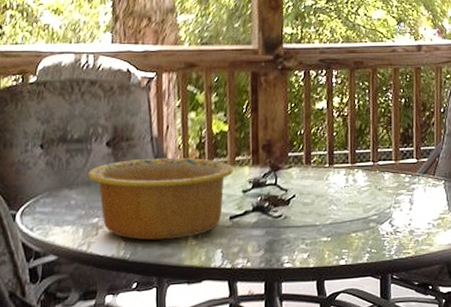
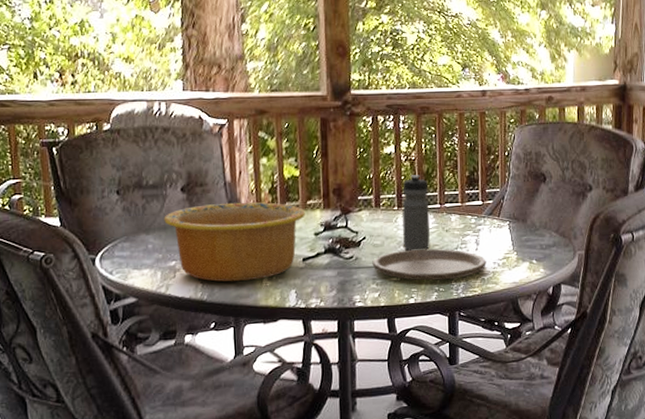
plate: none [302,207,421,242] -> present [372,248,487,281]
water bottle: none [333,131,363,210] -> present [401,175,430,251]

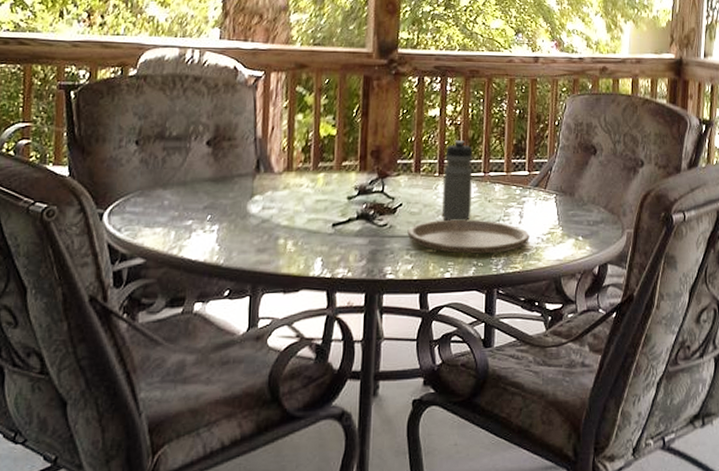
bowl: present [164,202,305,282] -> none [184,159,339,246]

